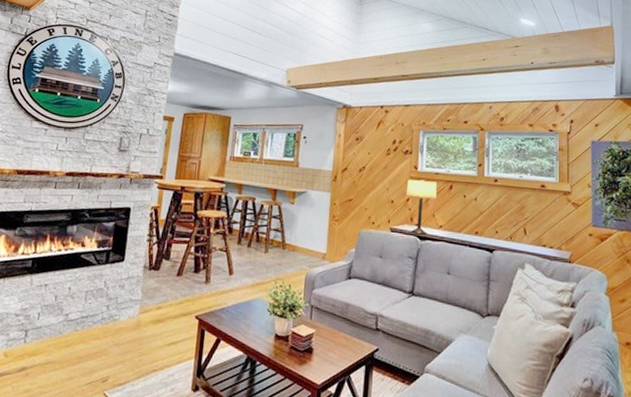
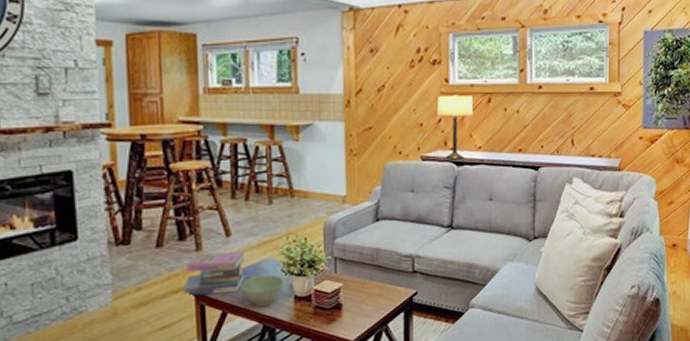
books: none [191,285,241,323] -> present [184,252,245,296]
bowl: none [234,311,269,340] -> present [240,274,284,307]

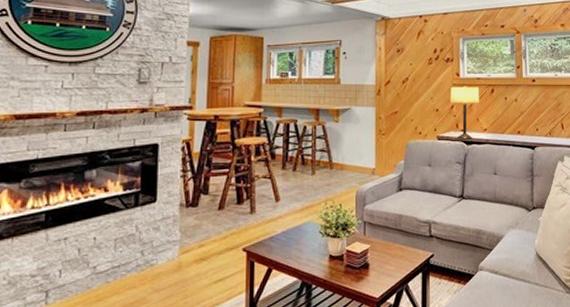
books: present [184,252,245,296] -> none [238,215,289,253]
bowl: present [240,274,284,307] -> none [285,235,321,265]

